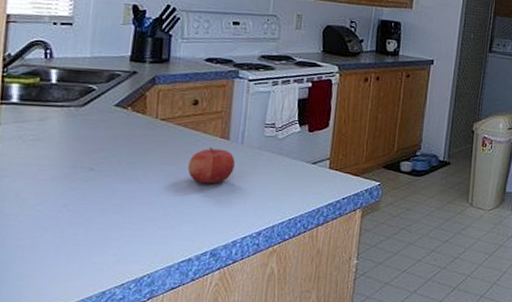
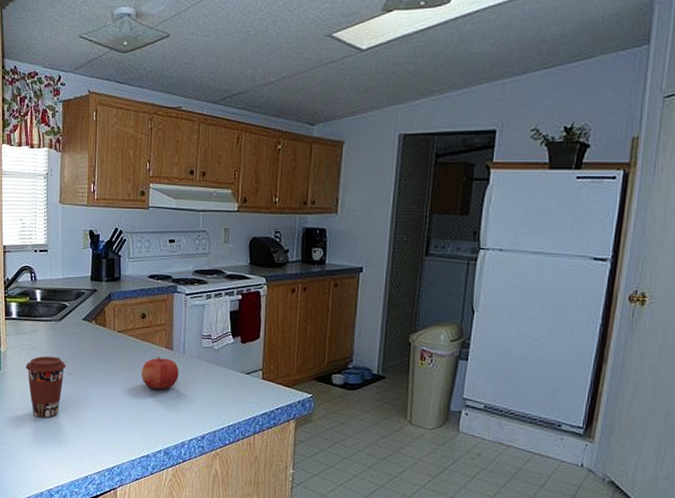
coffee cup: none [25,148,86,224] -> present [26,356,66,418]

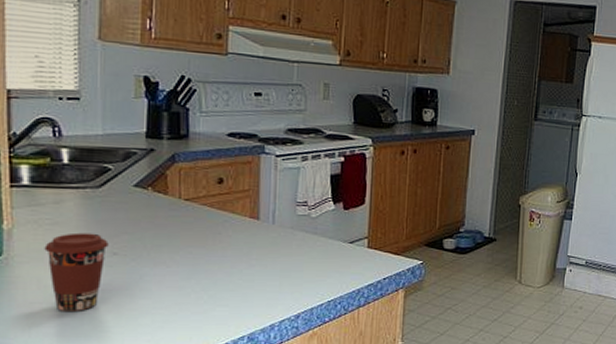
fruit: present [141,357,179,390] -> none [217,228,267,266]

